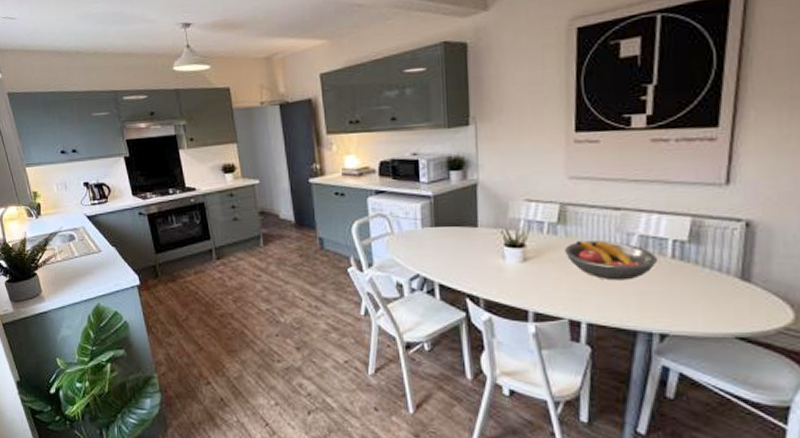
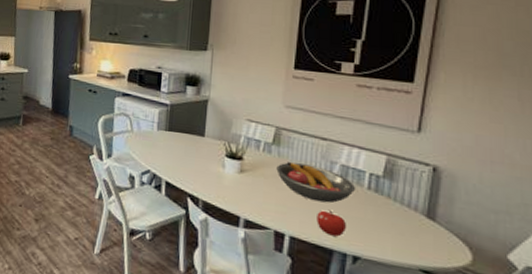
fruit: none [615,287,650,316] -> present [316,209,346,237]

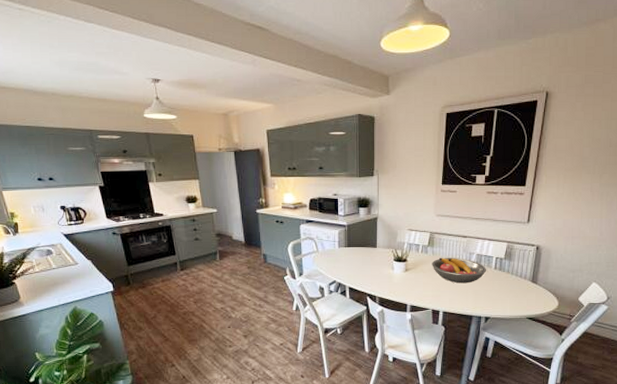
fruit: present [316,209,346,237] -> none [461,288,480,306]

